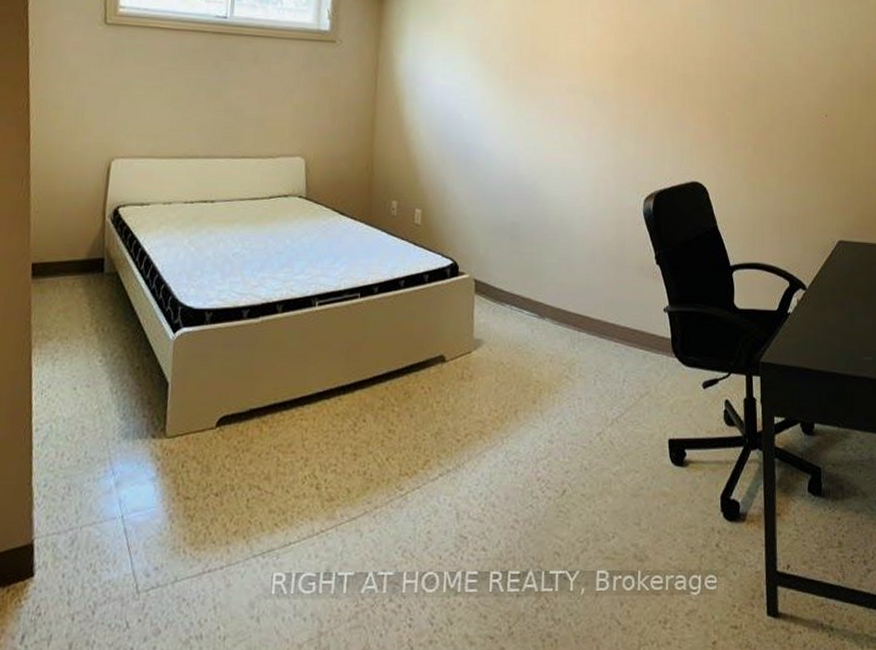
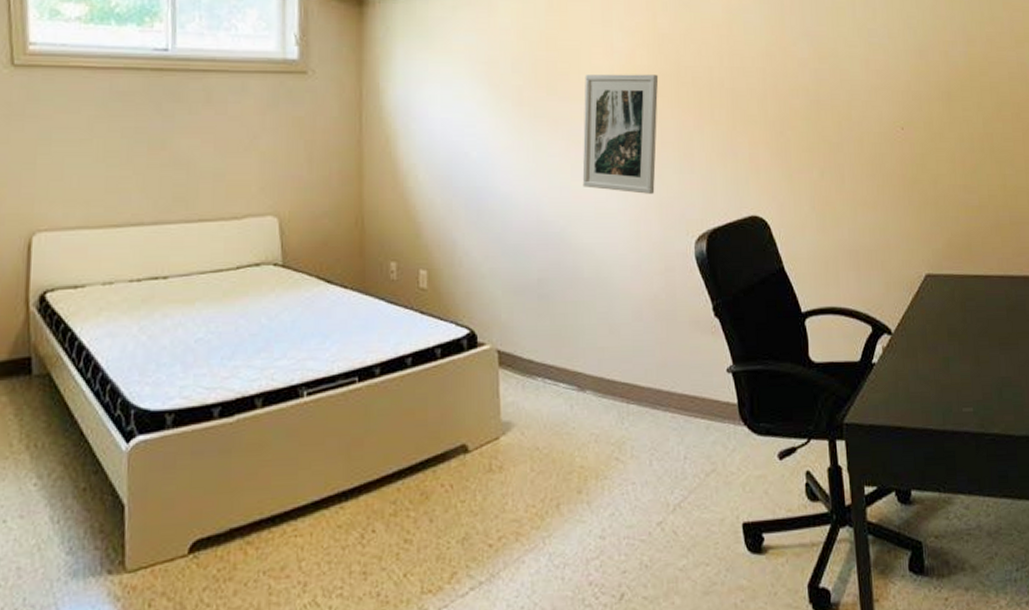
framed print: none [553,56,622,158] -> present [582,74,659,194]

